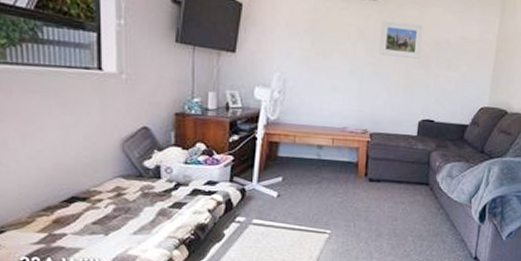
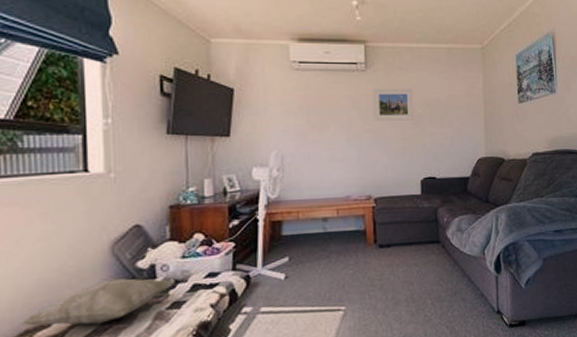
decorative pillow: none [43,173,177,212] -> present [21,278,175,326]

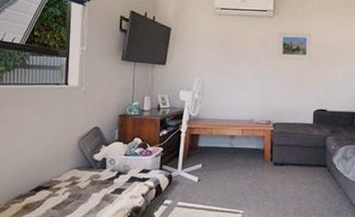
decorative pillow: present [21,278,175,326] -> none [18,166,119,198]

